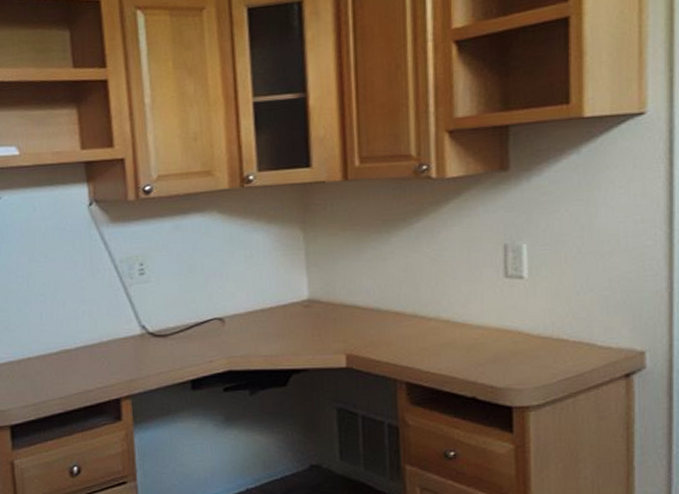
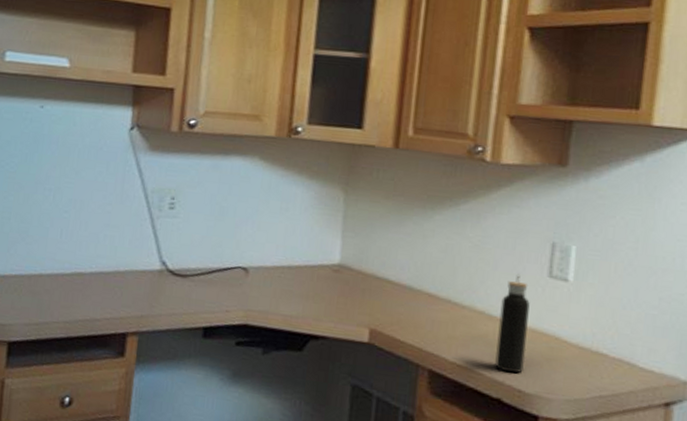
water bottle: none [464,279,494,372] -> present [495,274,530,374]

